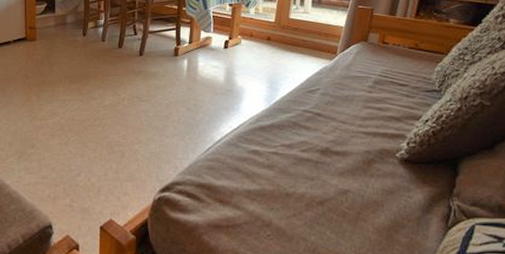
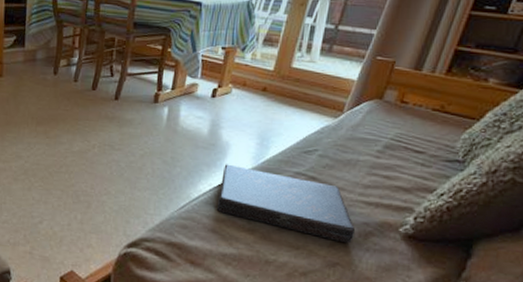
book: none [238,107,360,171] -> present [216,164,356,244]

